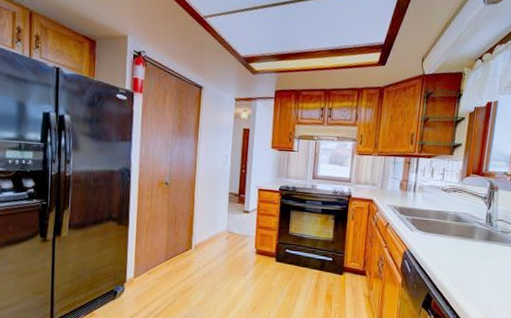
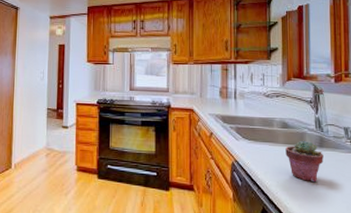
potted succulent: none [454,233,489,272] -> present [285,140,324,183]

